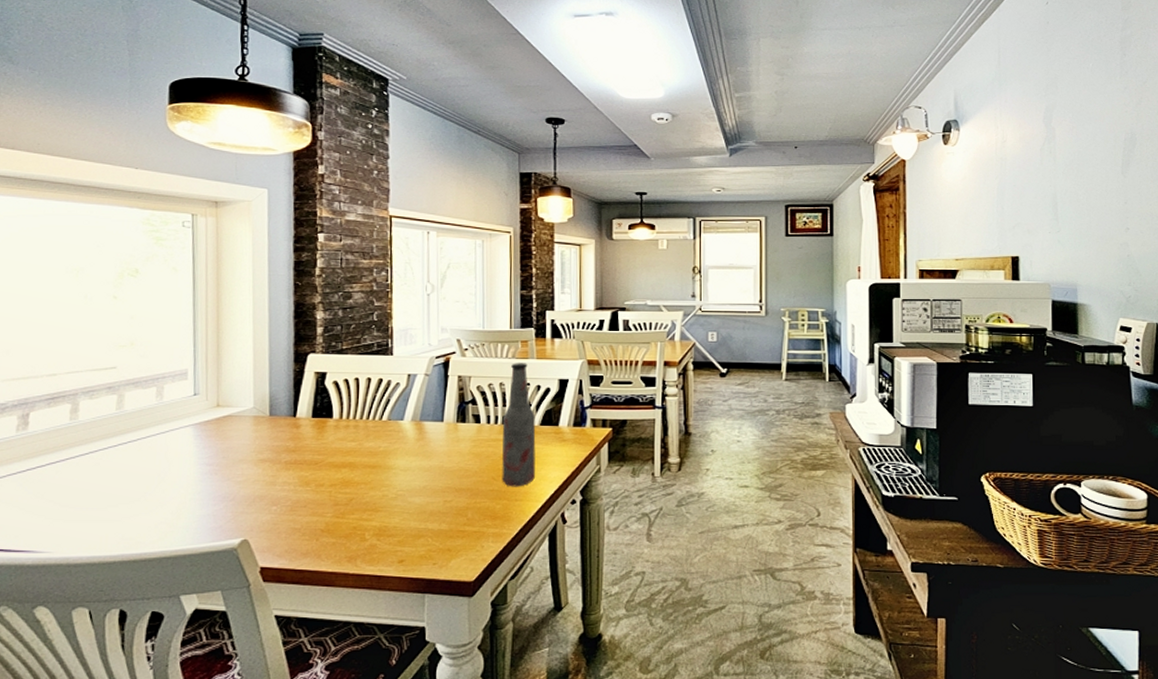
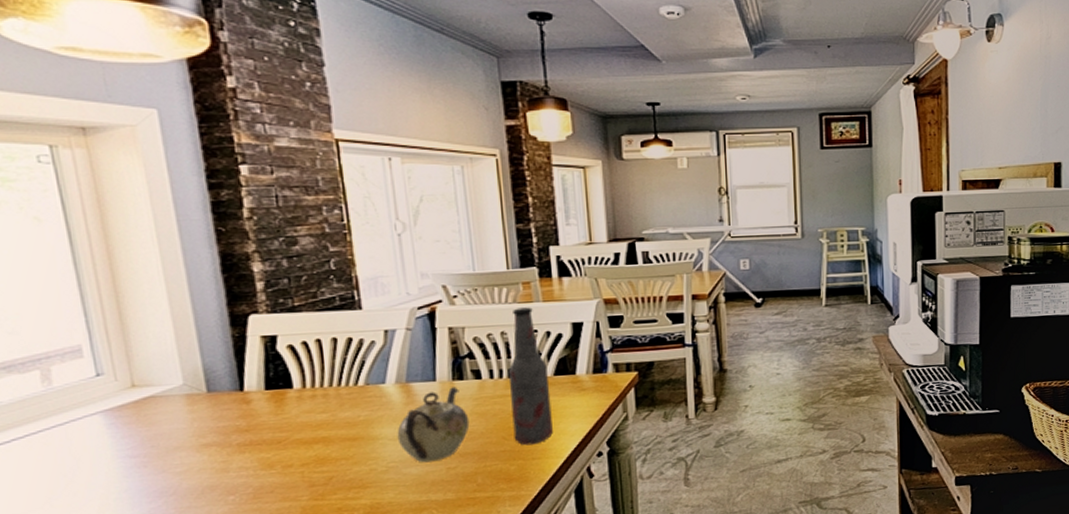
teapot: none [407,428,467,494] -> present [397,387,470,463]

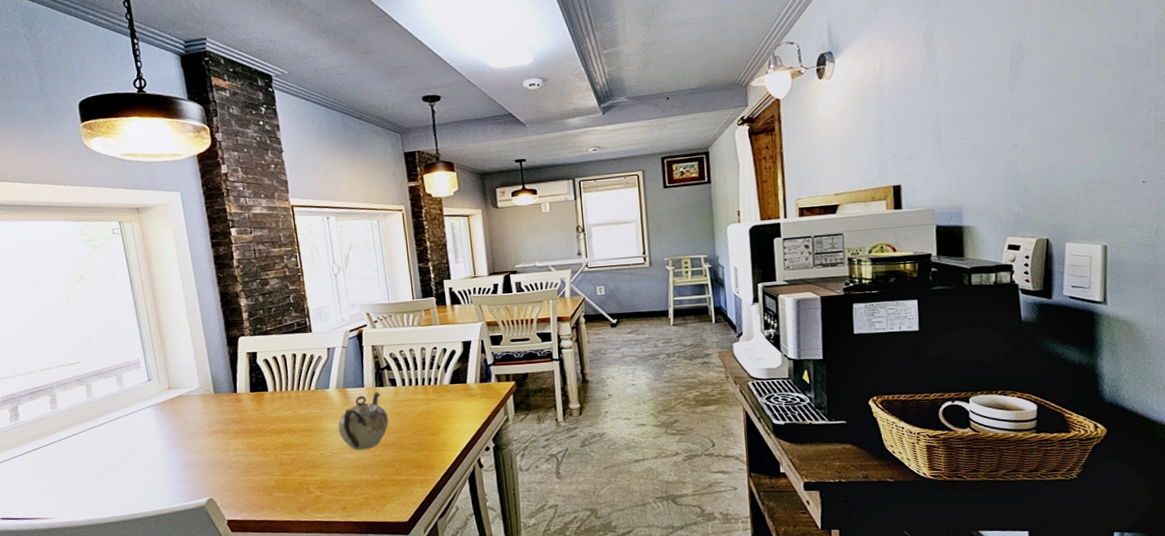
bottle: present [508,307,553,446] -> none [415,329,451,440]

